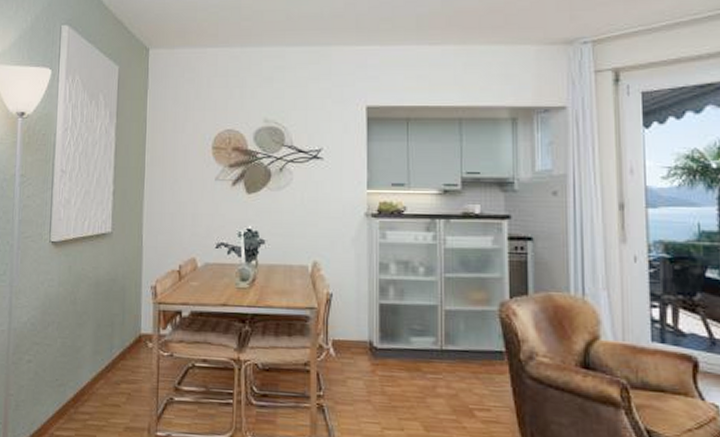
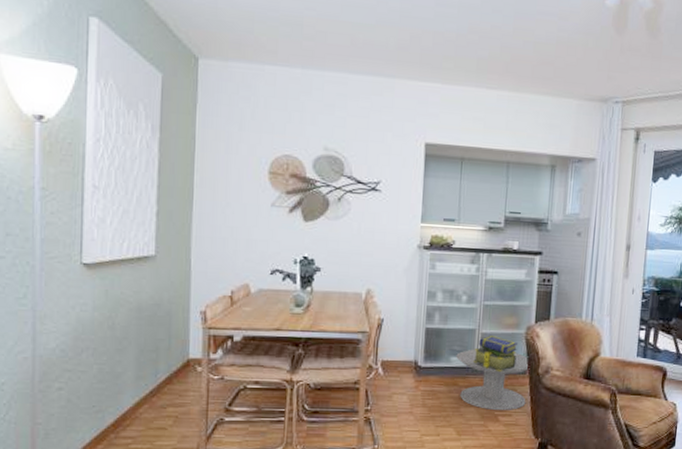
side table: none [417,328,509,405] -> present [456,349,530,411]
stack of books: none [438,312,490,357] -> present [473,334,518,373]

